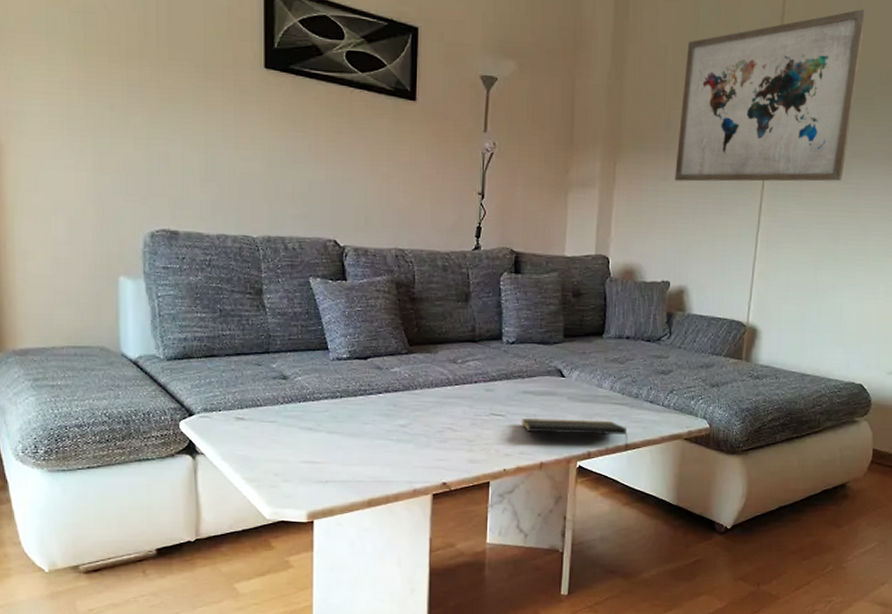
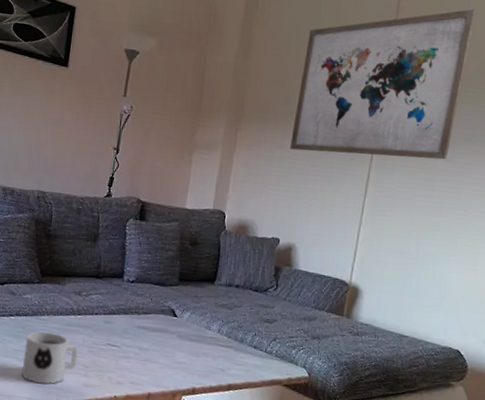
mug: none [399,407,459,465] -> present [22,331,78,384]
notepad: present [522,417,628,447] -> none [134,351,231,387]

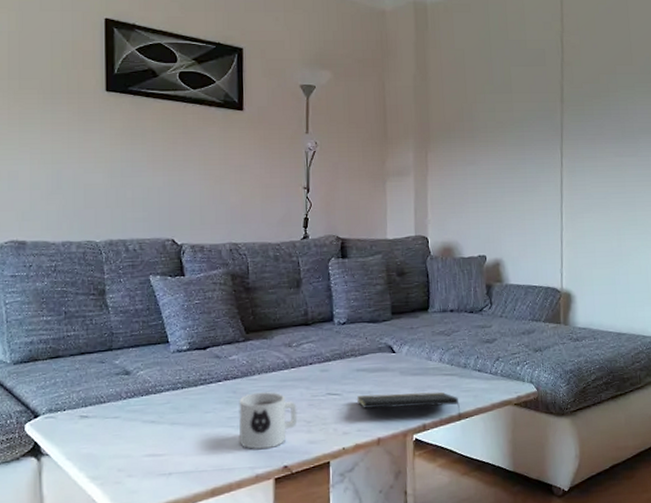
notepad: none [134,351,231,387] -> present [357,391,460,417]
wall art: present [290,9,476,160] -> none [481,8,635,165]

